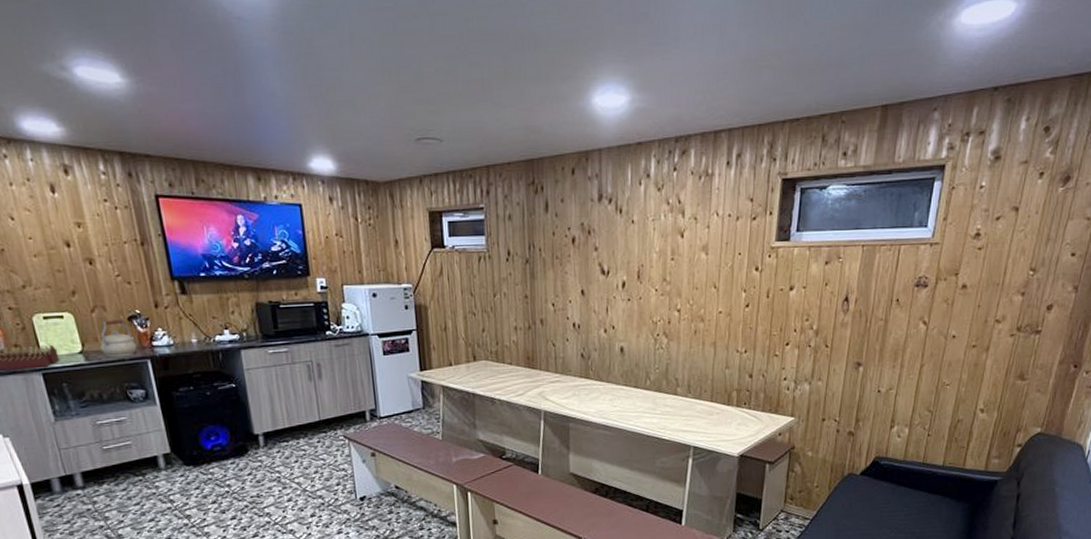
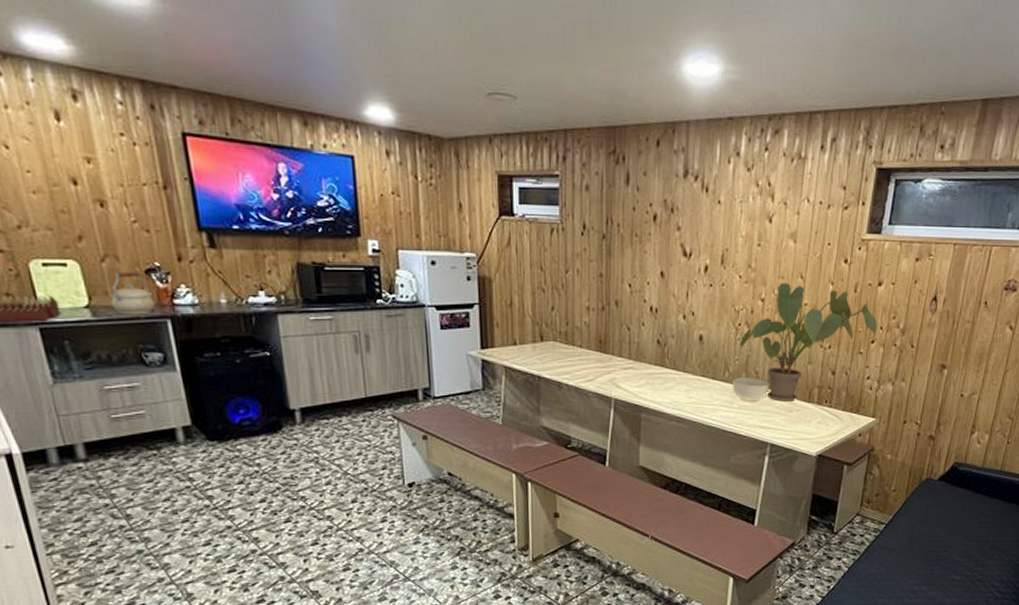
bowl: none [654,384,689,408] -> present [733,377,769,402]
house plant: none [659,293,791,407] -> present [740,283,877,403]

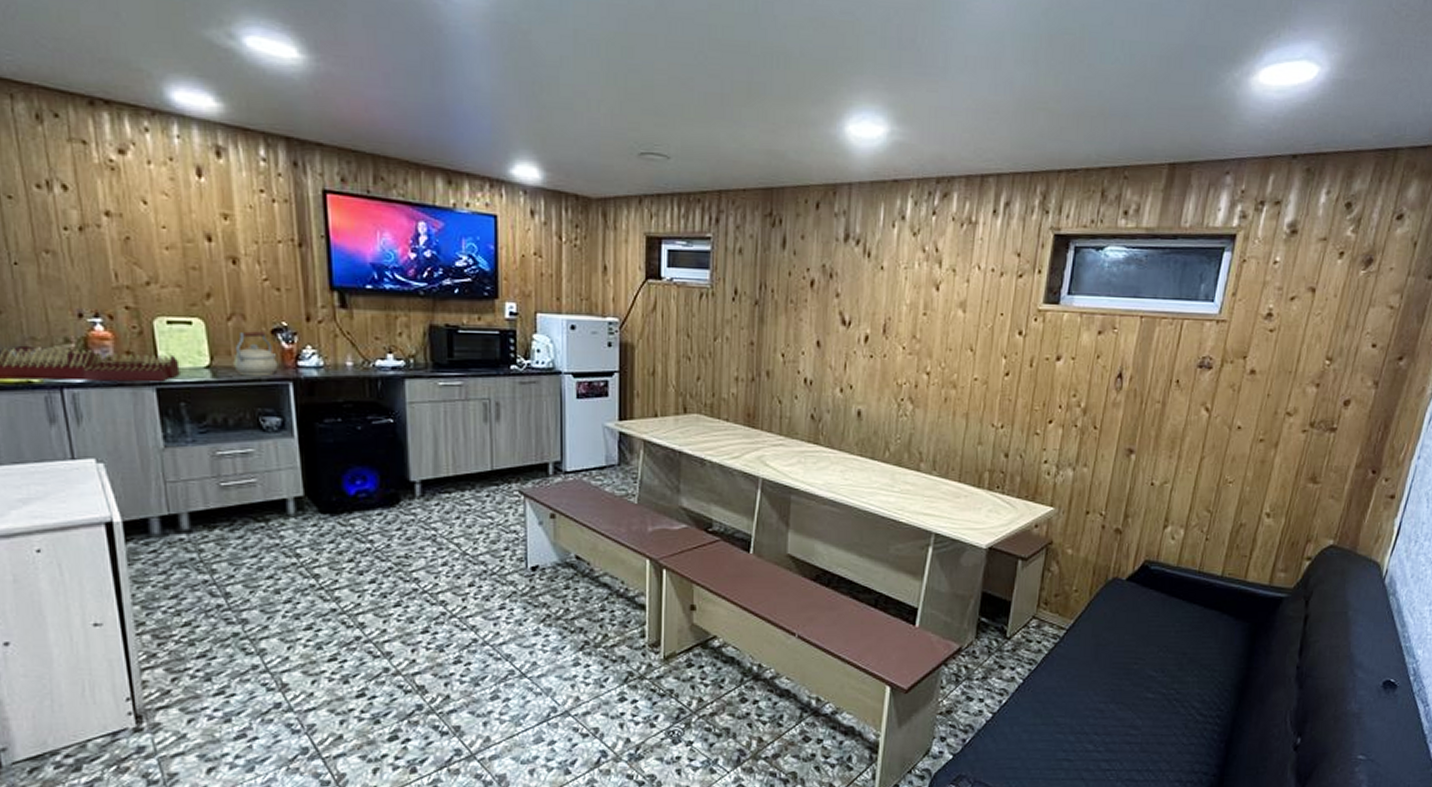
bowl: present [733,377,769,402] -> none [894,458,934,486]
house plant: present [740,283,877,403] -> none [903,355,1055,488]

